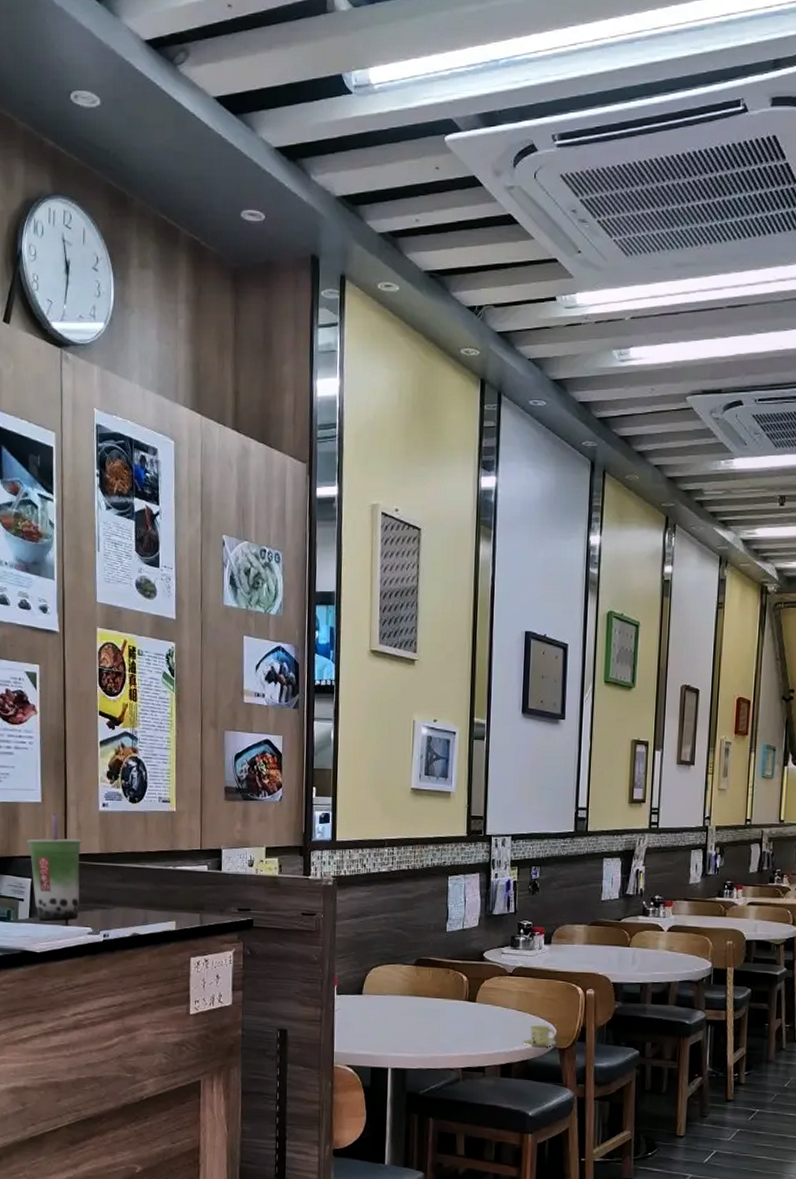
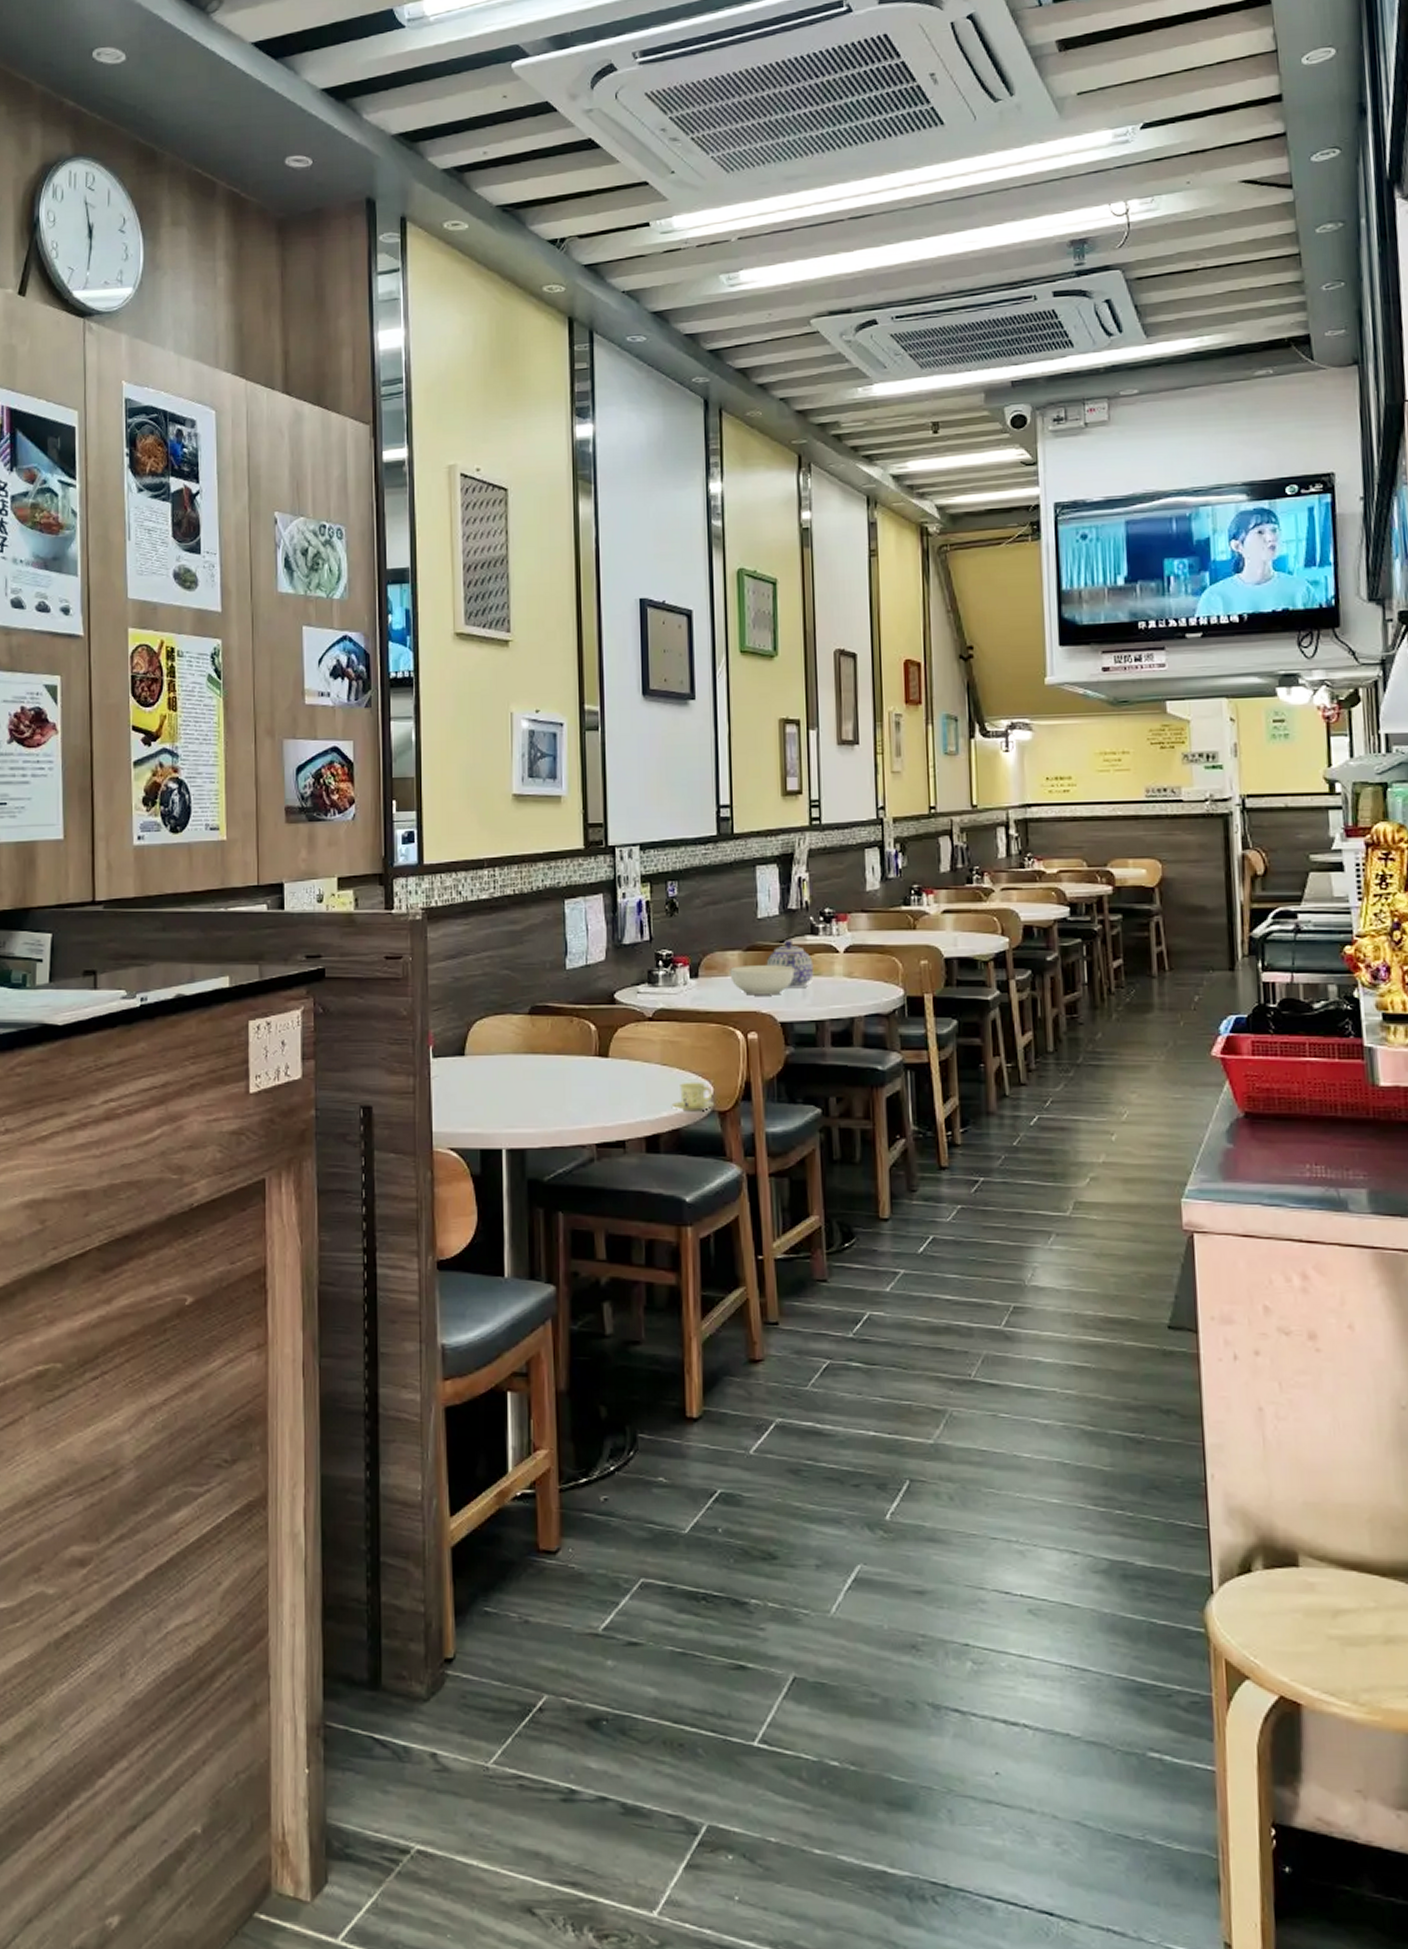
beverage cup: present [27,813,83,922] -> none [46,851,114,986]
bowl: none [575,937,628,962] -> present [728,965,795,996]
teapot: none [605,918,643,958] -> present [766,940,814,989]

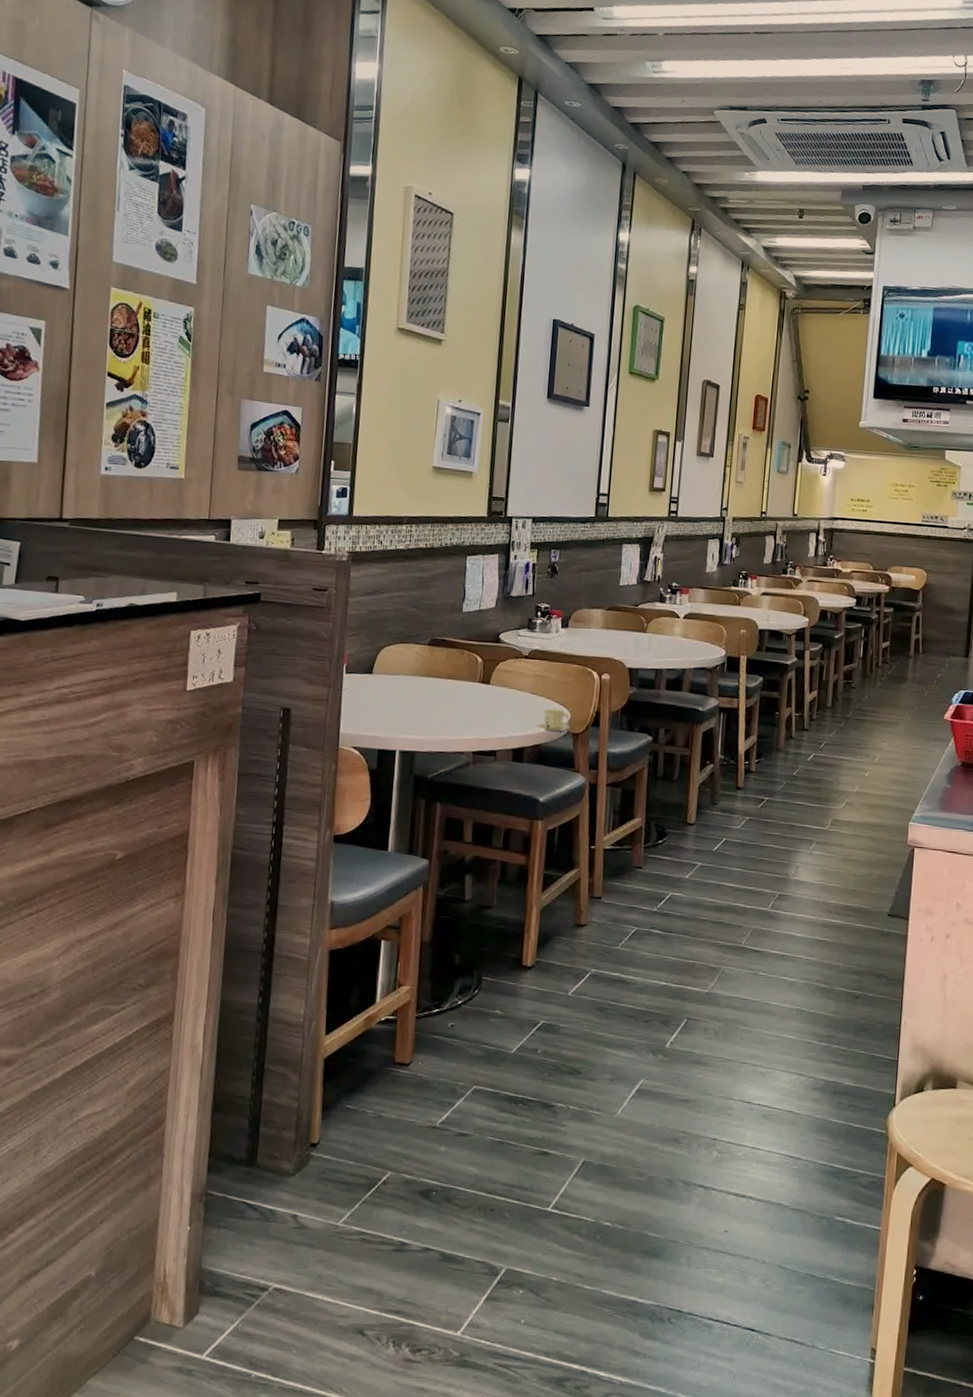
bowl: present [728,965,795,996] -> none [592,621,644,647]
teapot: present [766,940,814,989] -> none [622,604,659,643]

